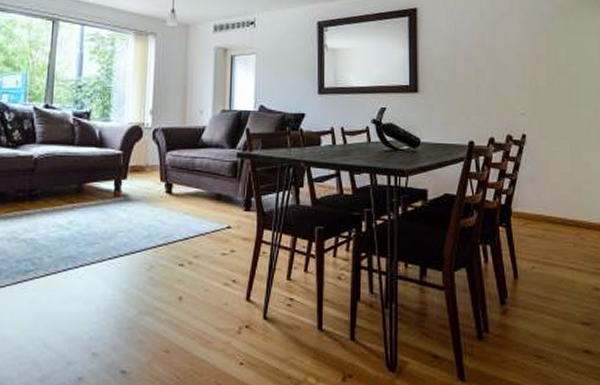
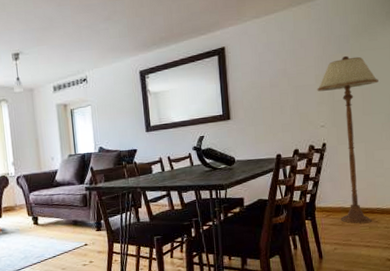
floor lamp: none [518,36,586,239] -> present [317,55,378,224]

